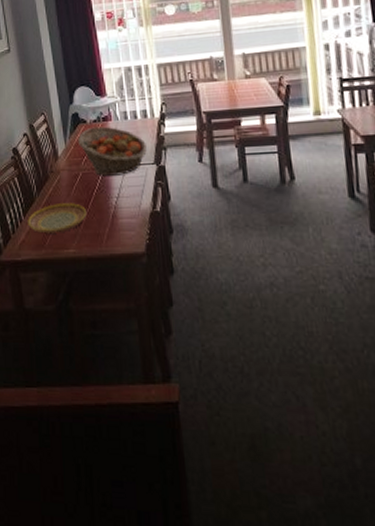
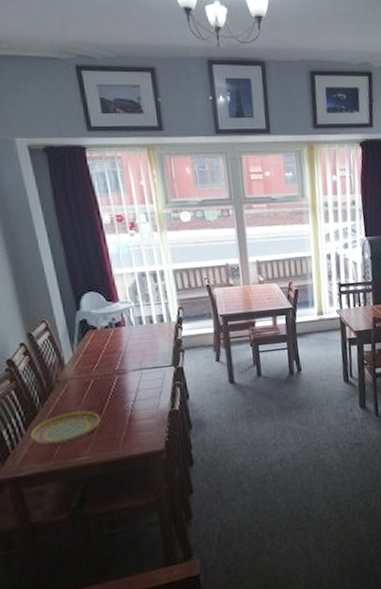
fruit basket: present [78,126,147,176] -> none [87,332,164,382]

